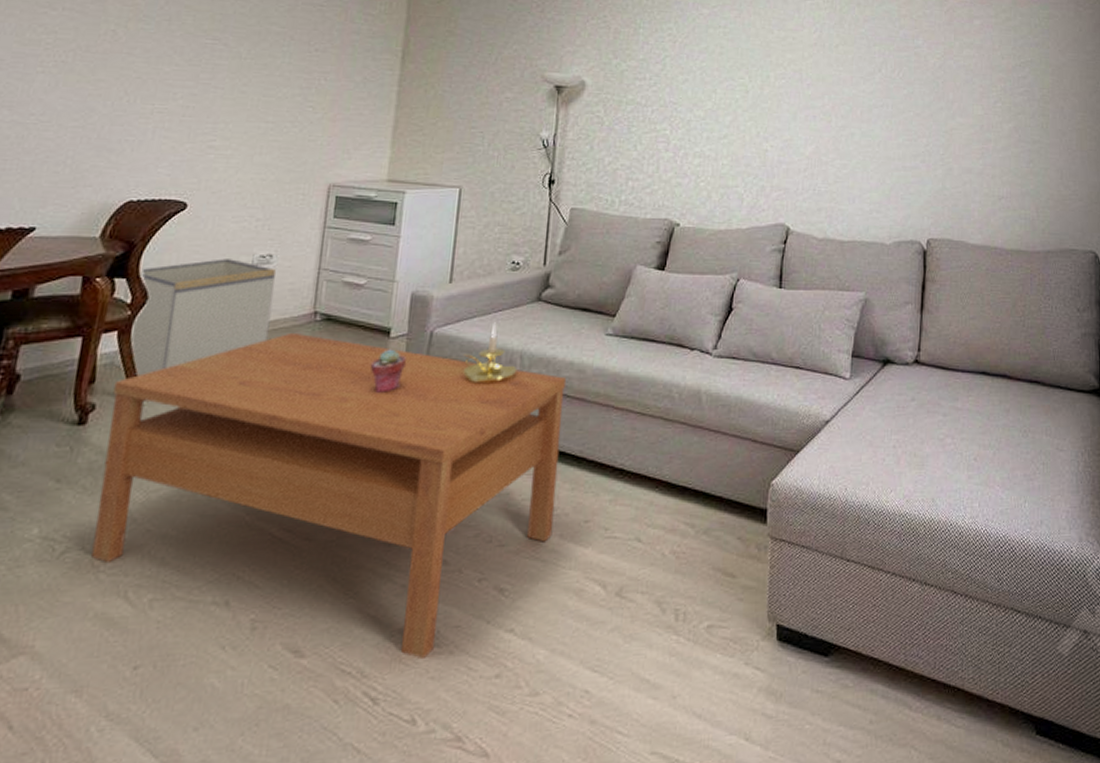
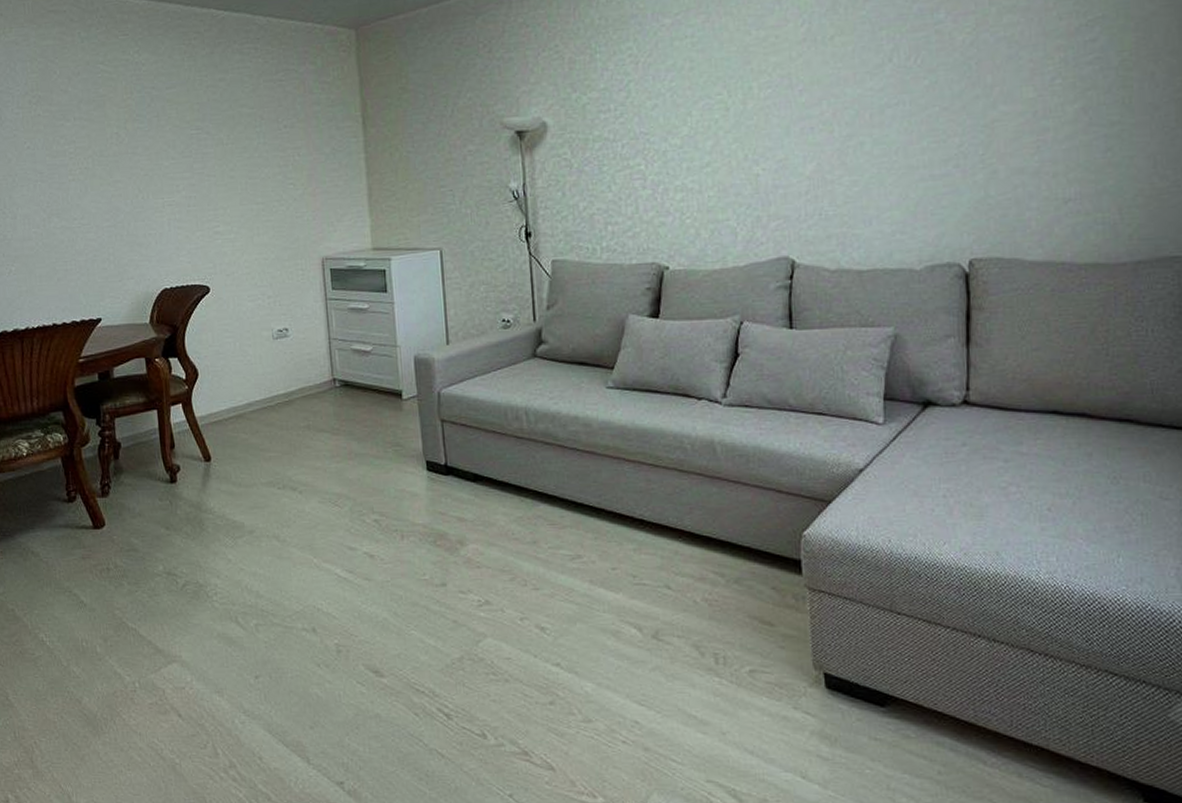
coffee table: present [91,332,567,658] -> none [189,398,583,684]
storage bin: present [114,259,276,376] -> none [178,335,300,442]
potted succulent: present [370,349,406,393] -> none [390,410,421,451]
candle holder: present [463,322,518,383] -> none [471,380,525,440]

